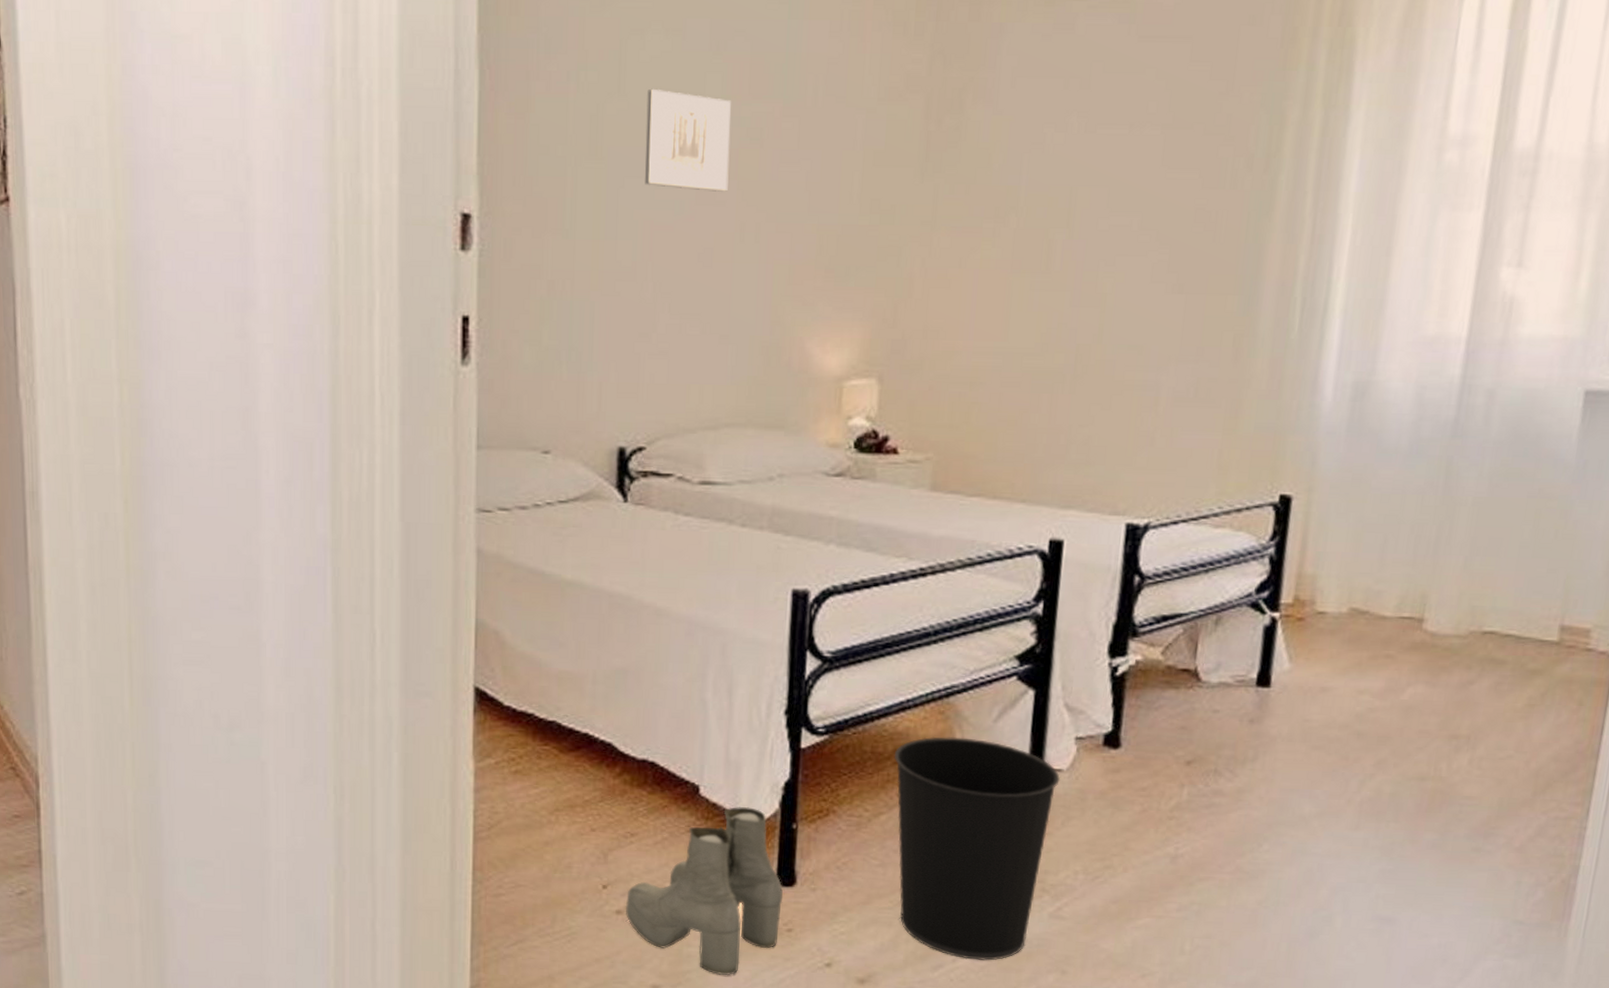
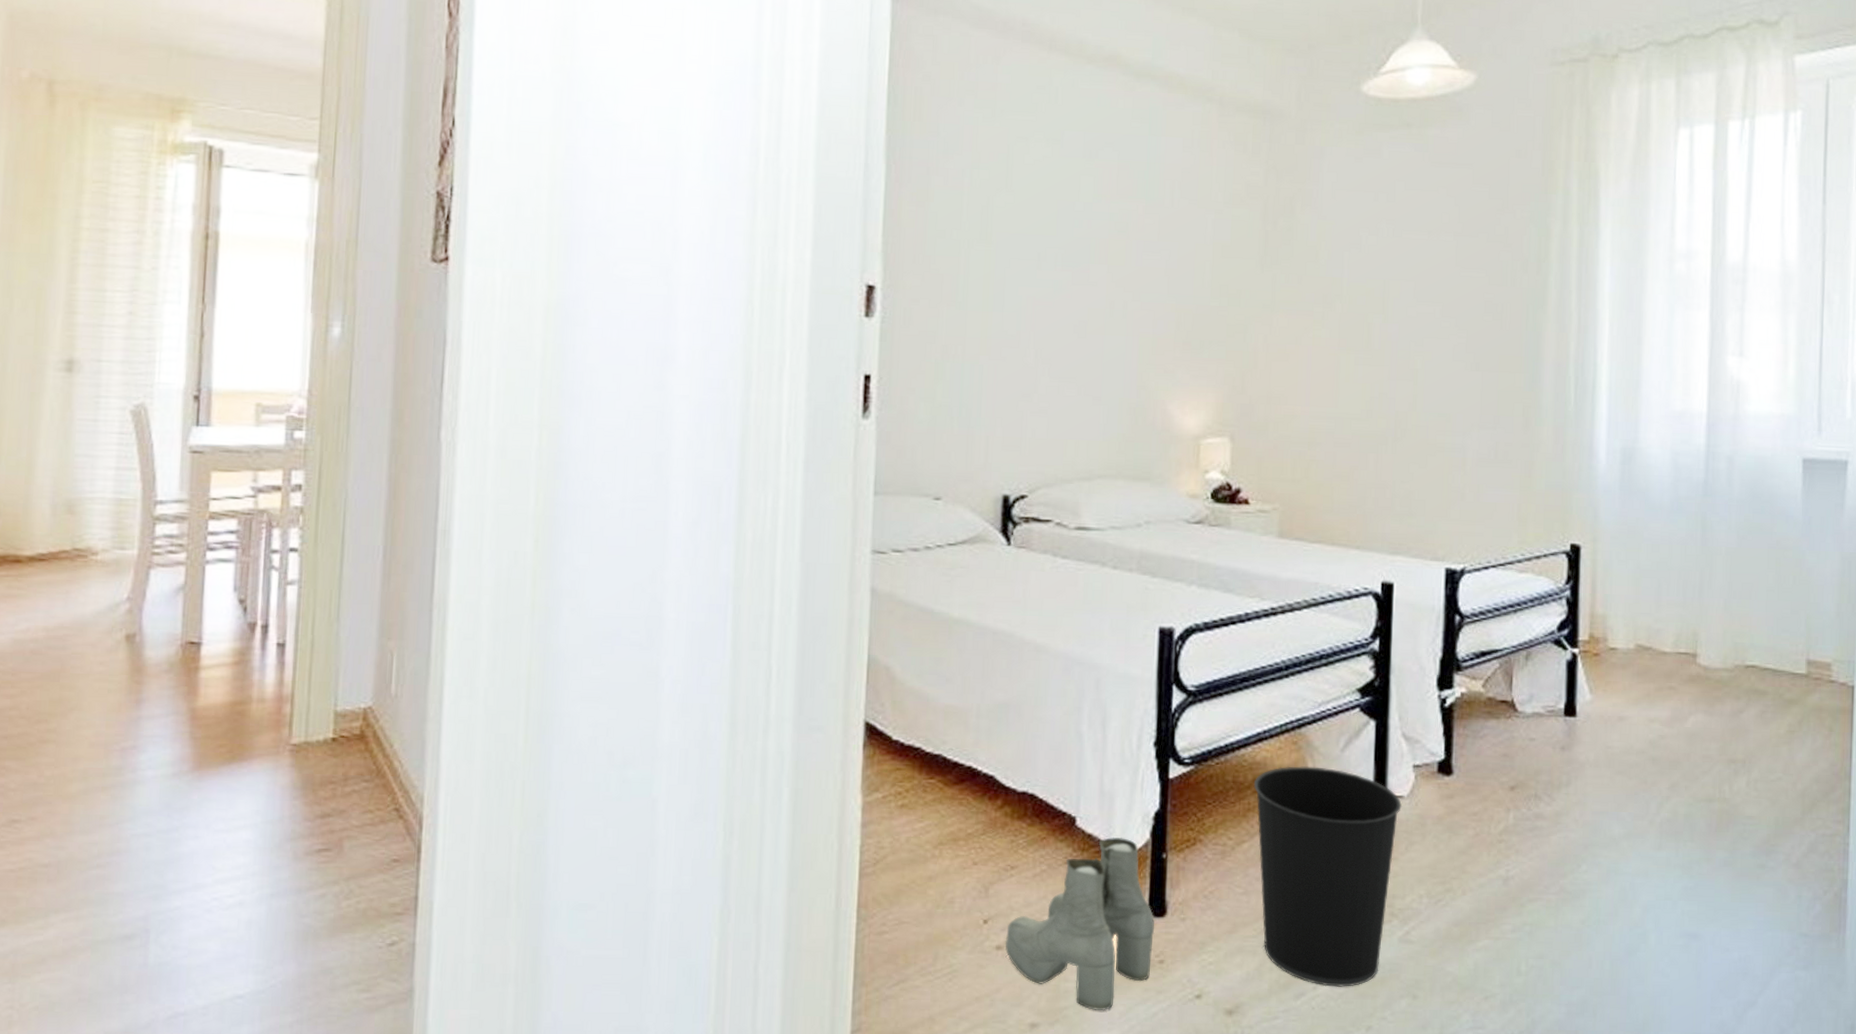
wall art: present [645,88,731,192] -> none [1028,186,1102,274]

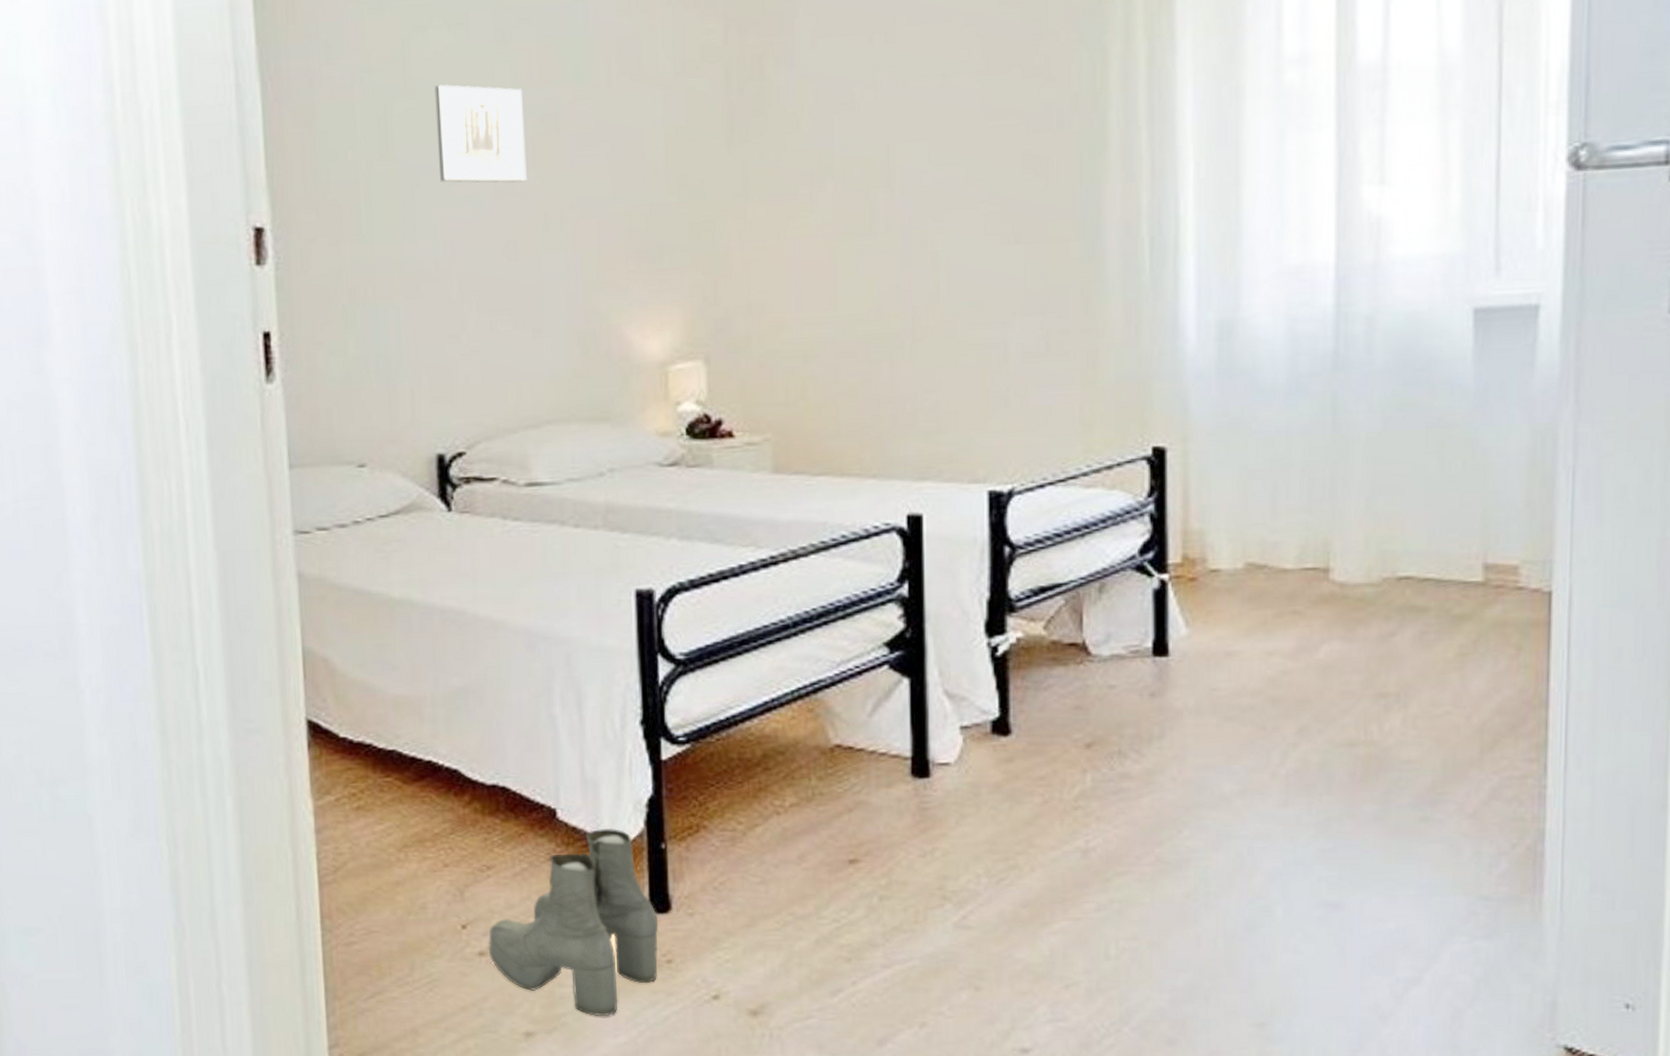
wall art: none [1028,186,1102,274] -> present [434,84,527,183]
wastebasket: present [1253,766,1403,987] -> none [763,736,950,981]

